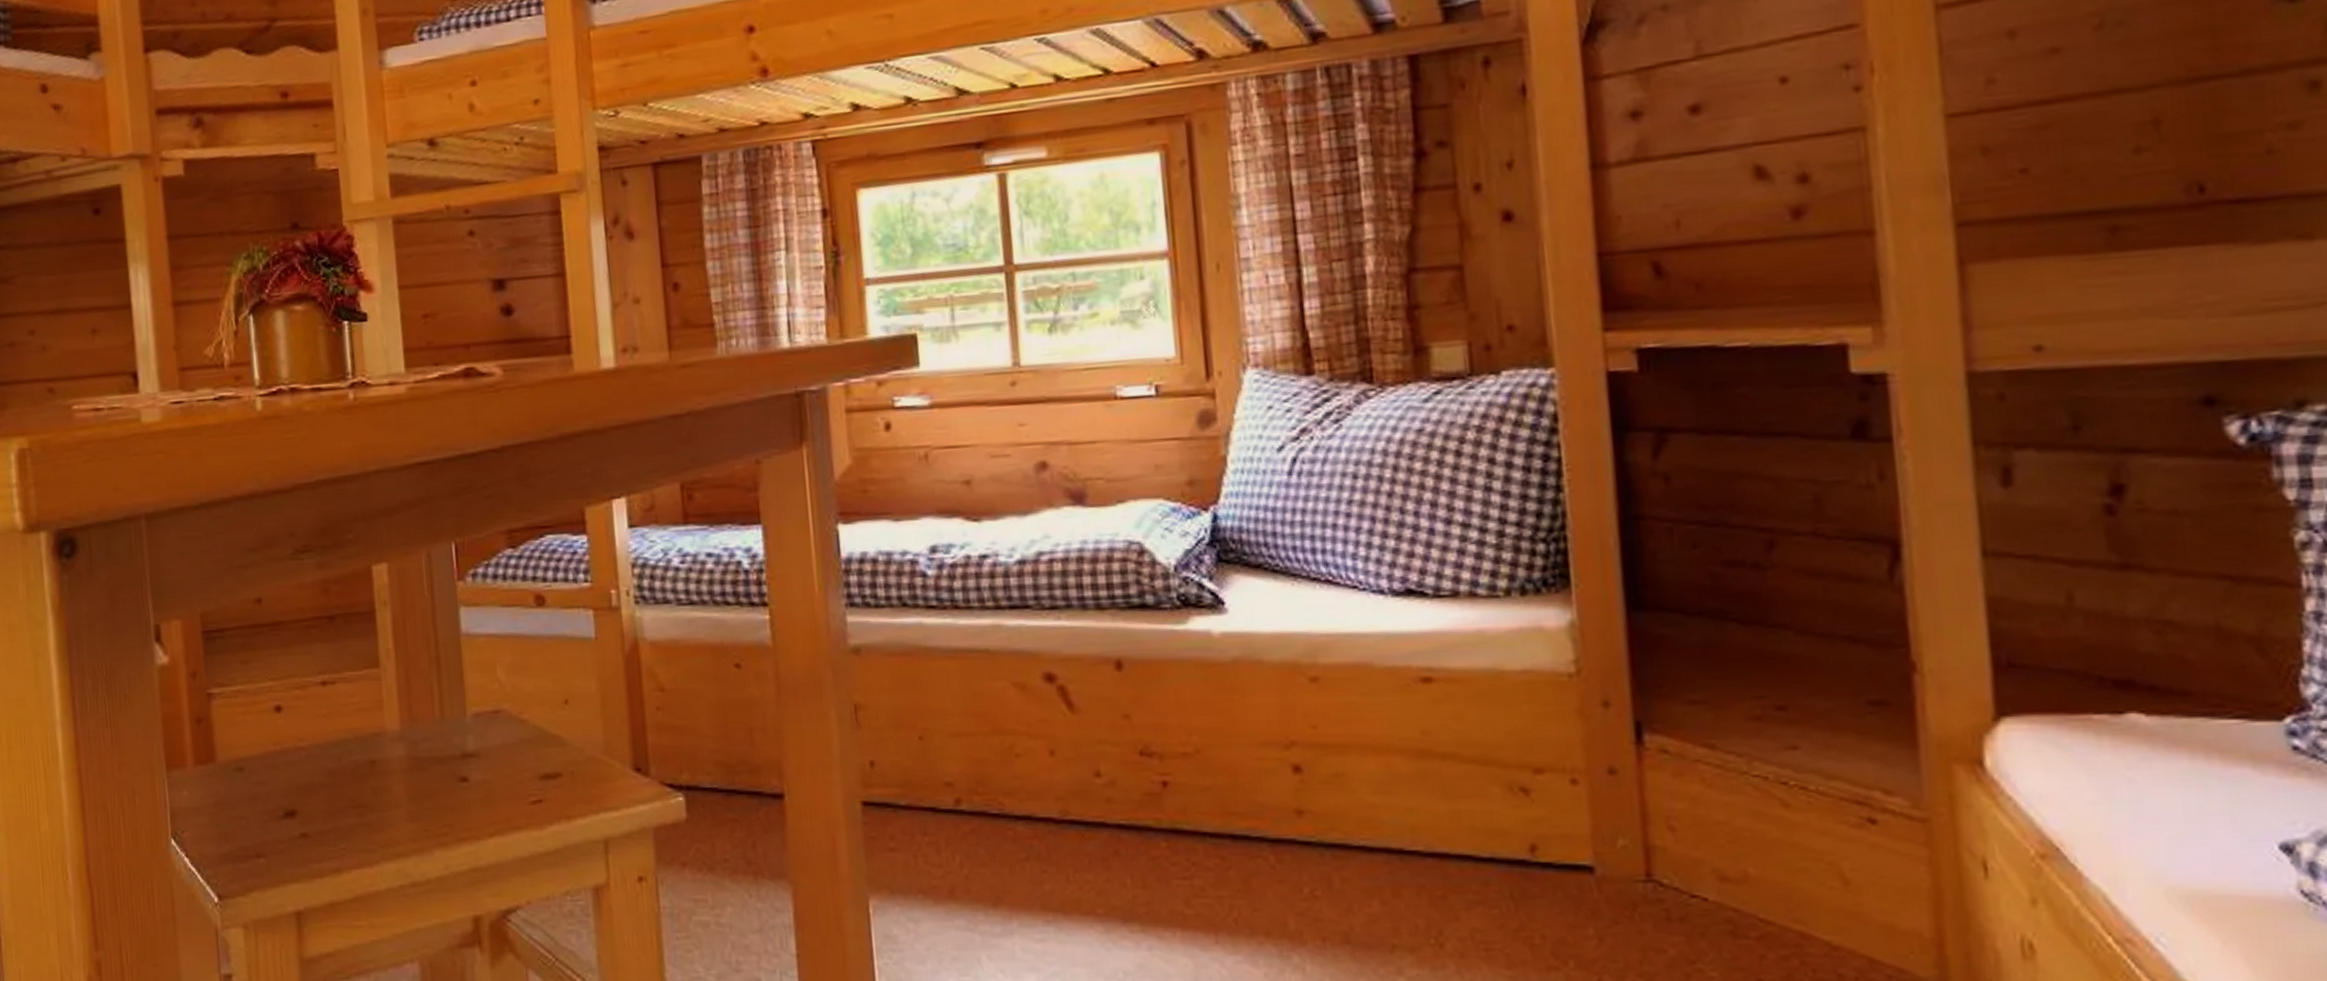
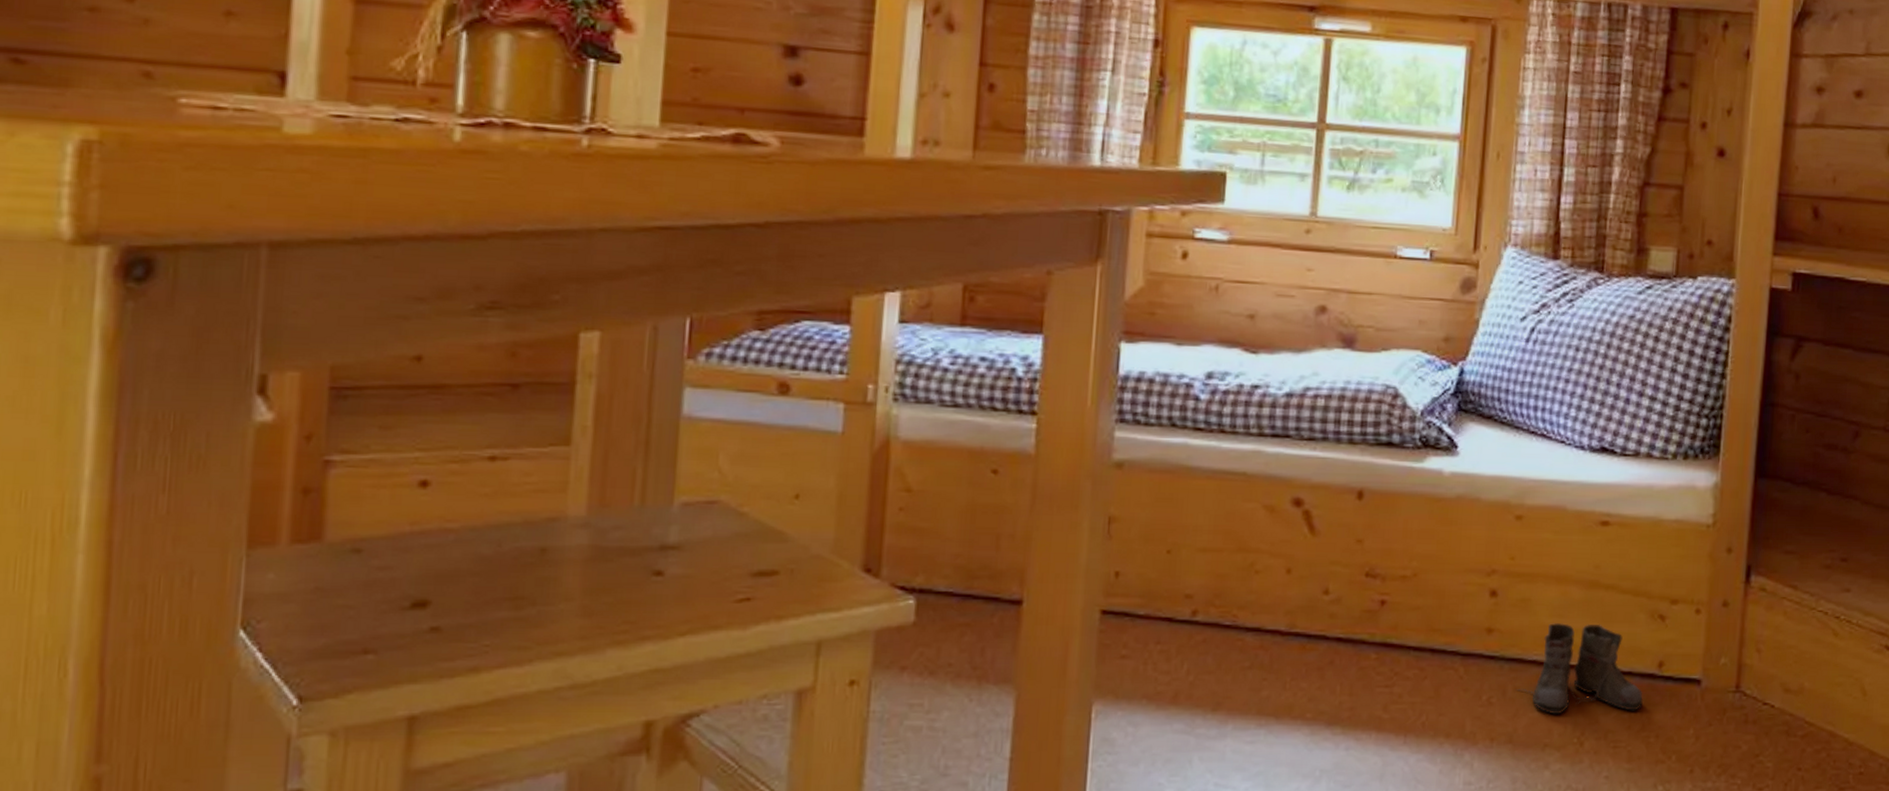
boots: none [1344,800,1516,910] -> present [1515,623,1643,715]

